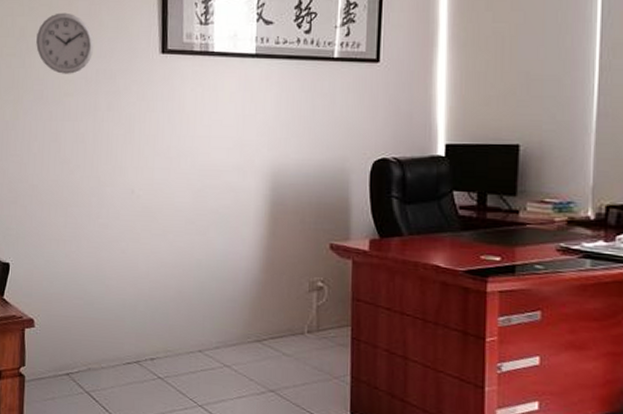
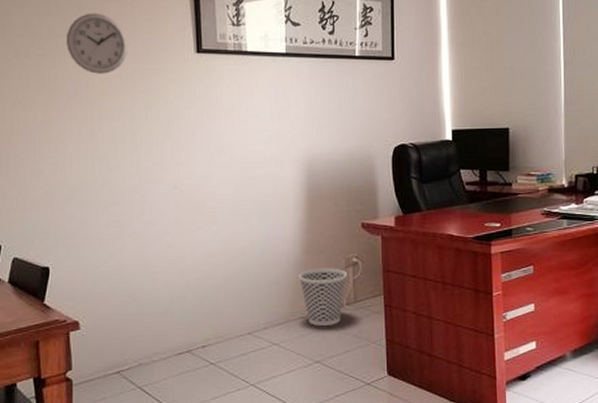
wastebasket: none [255,289,310,354] -> present [298,268,347,327]

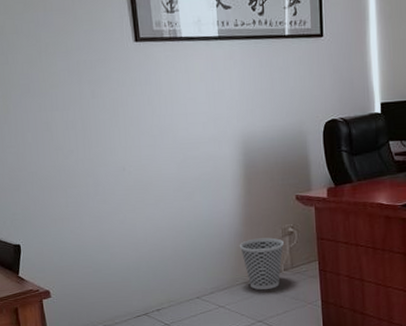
wall clock: present [66,13,128,74] -> none [15,9,73,68]

